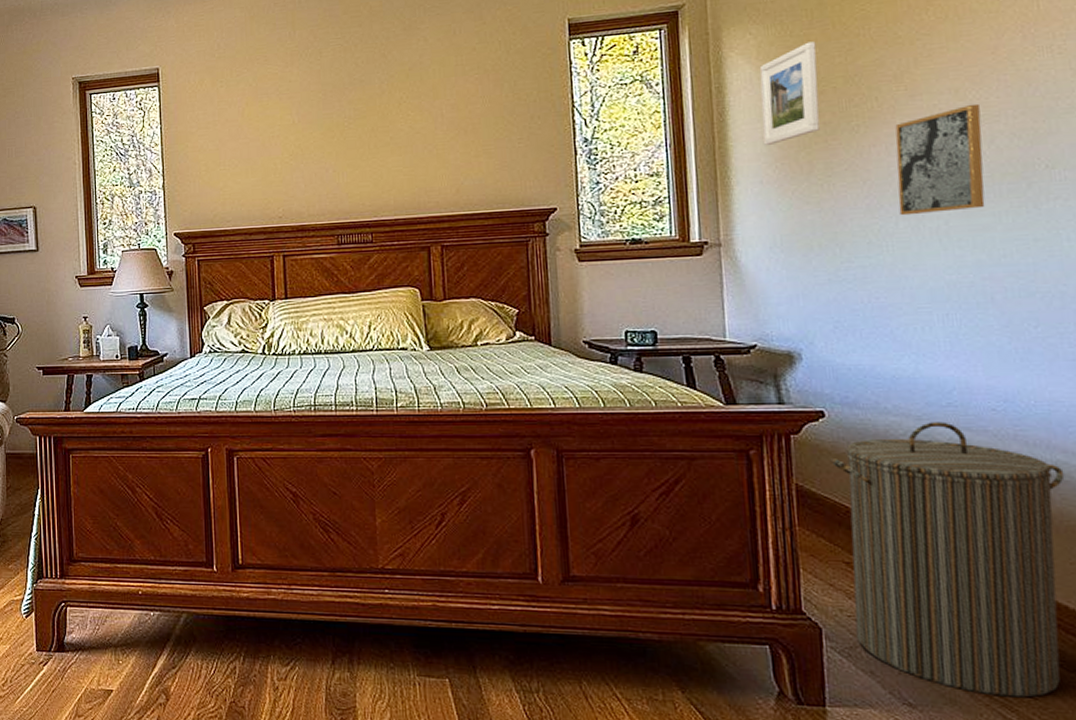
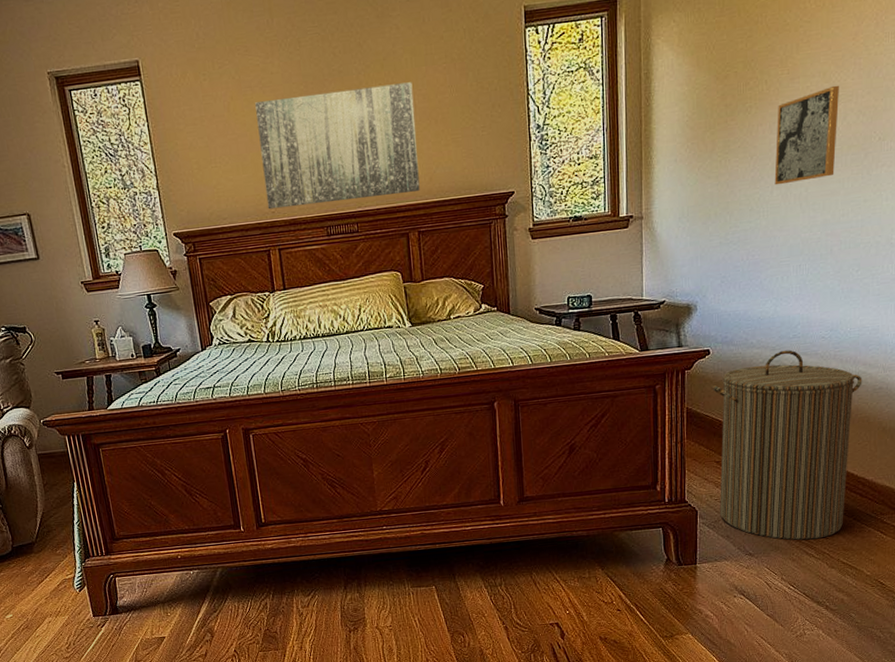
wall art: none [270,92,445,214] -> present [255,82,420,210]
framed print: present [759,41,820,146] -> none [678,28,725,128]

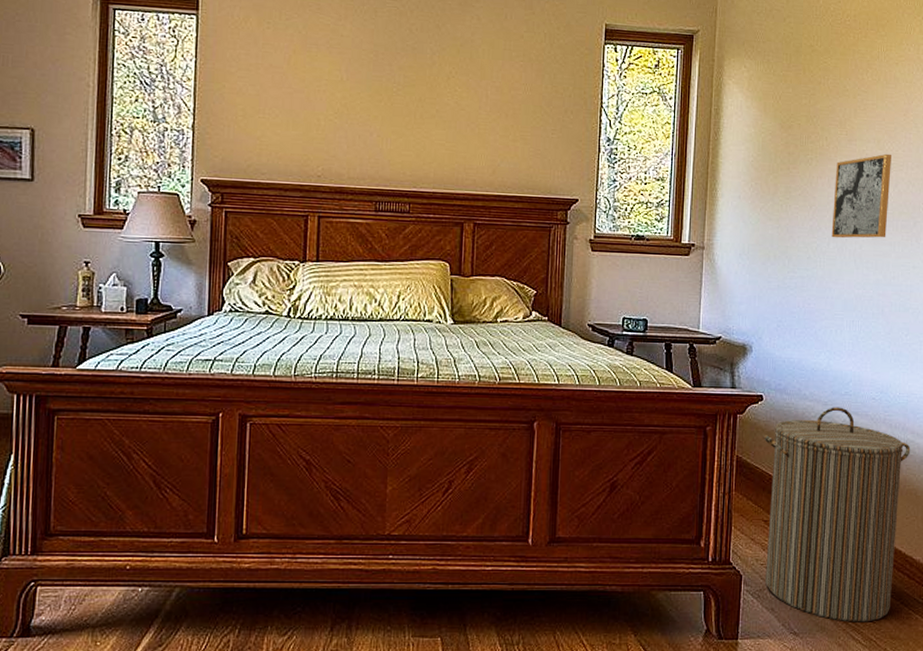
wall art: present [255,82,420,210] -> none [314,61,487,182]

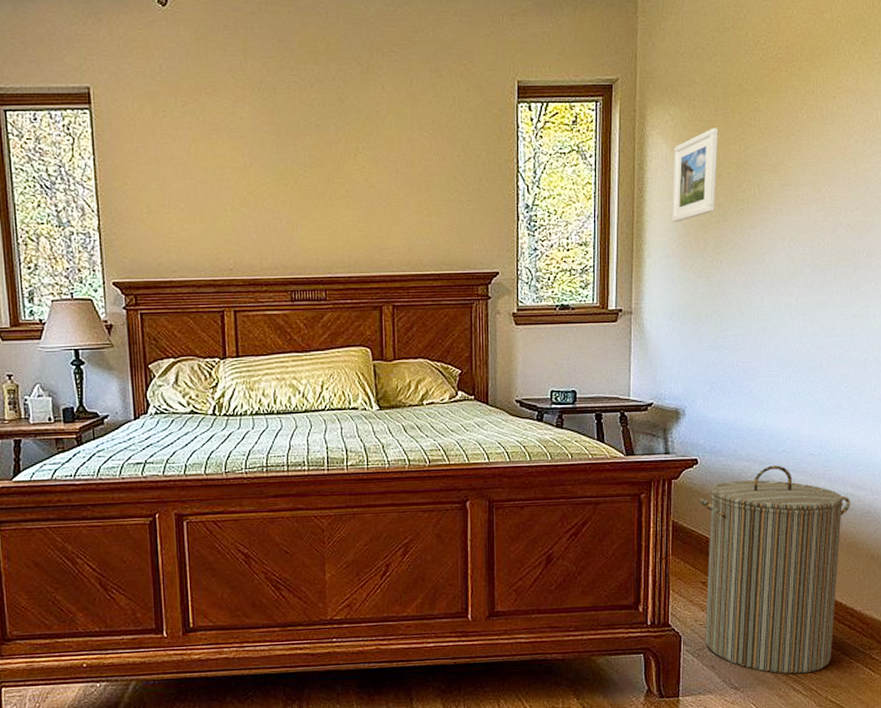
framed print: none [744,82,791,167] -> present [671,128,719,223]
wall art: present [831,153,891,239] -> none [765,196,829,292]

